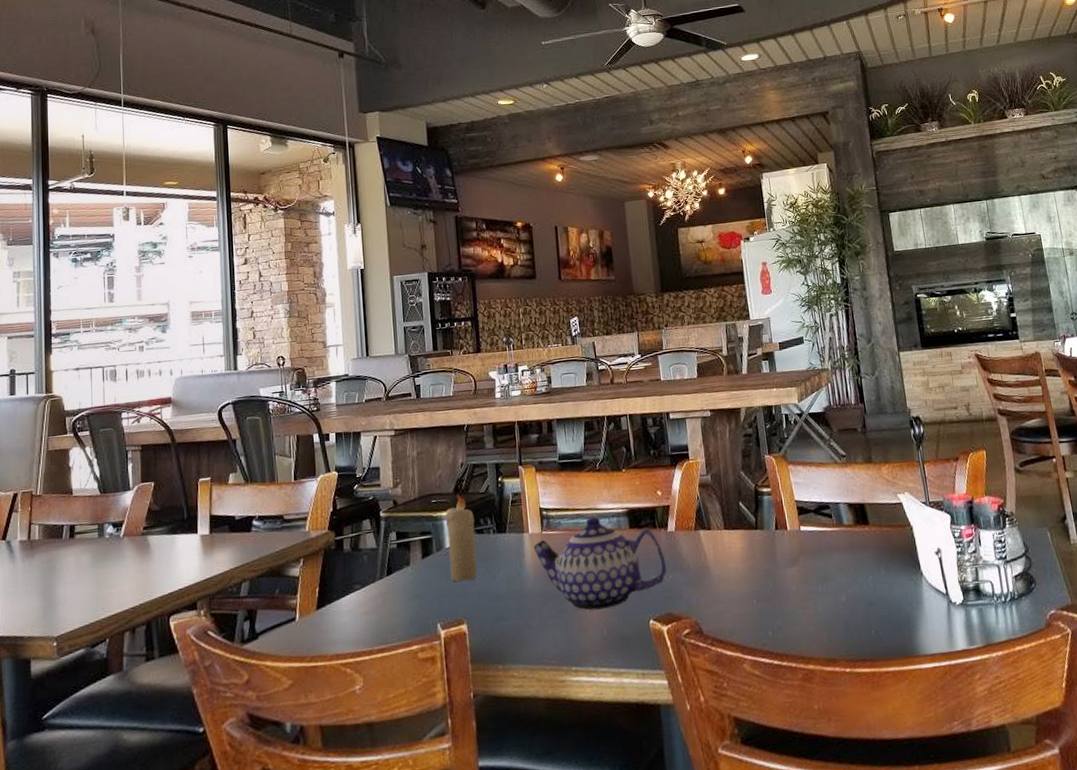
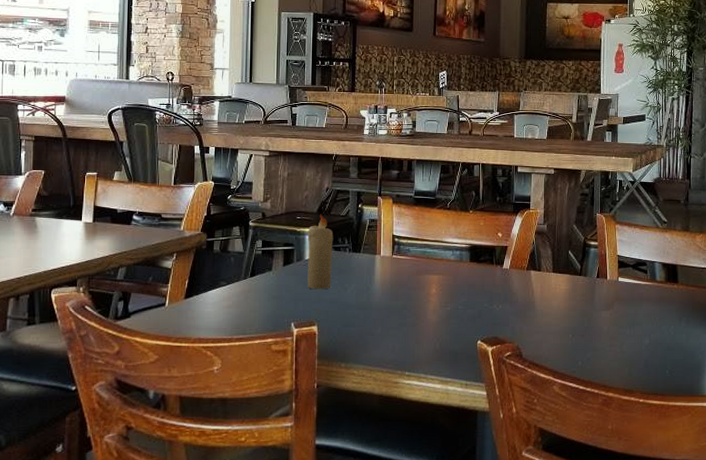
teapot: present [533,516,667,611] -> none [383,248,498,328]

